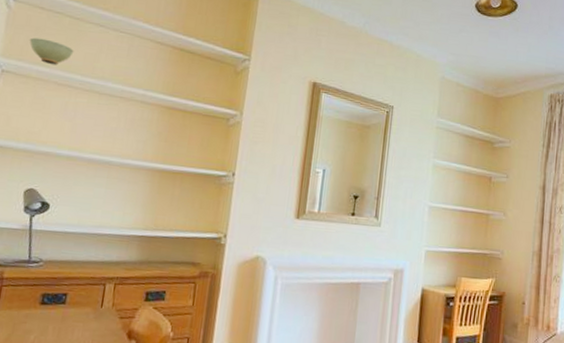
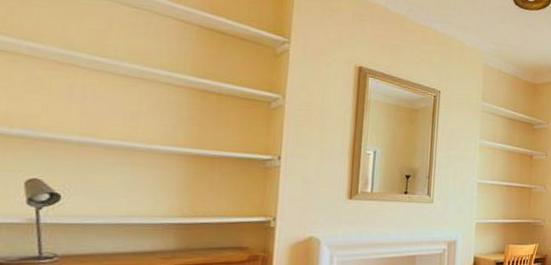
bowl: present [29,37,74,65] -> none [13,9,76,42]

